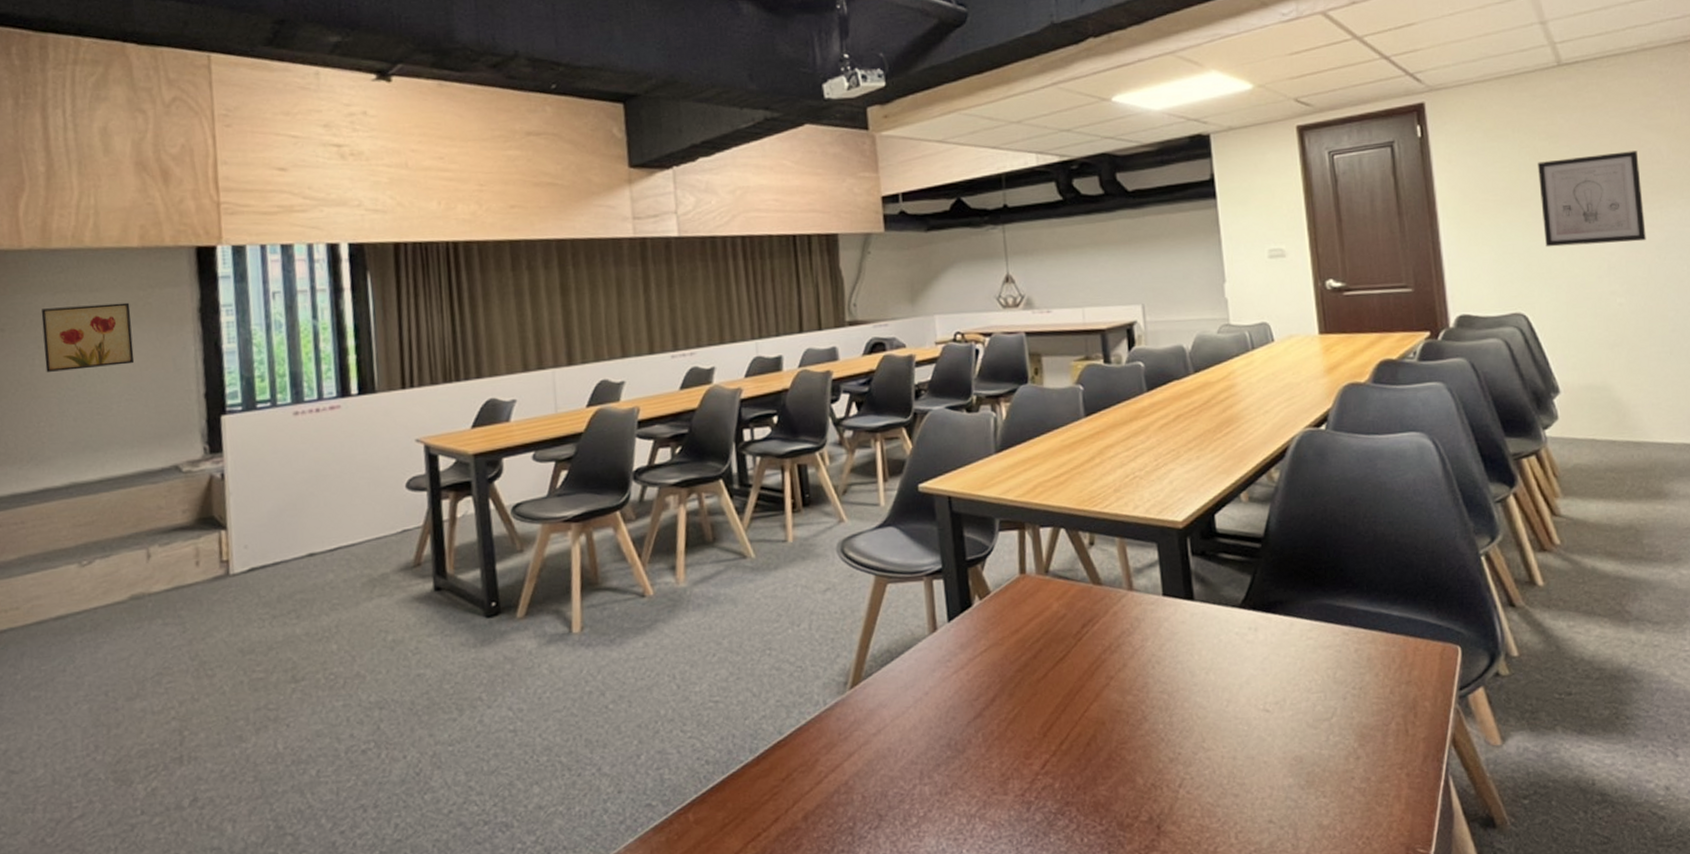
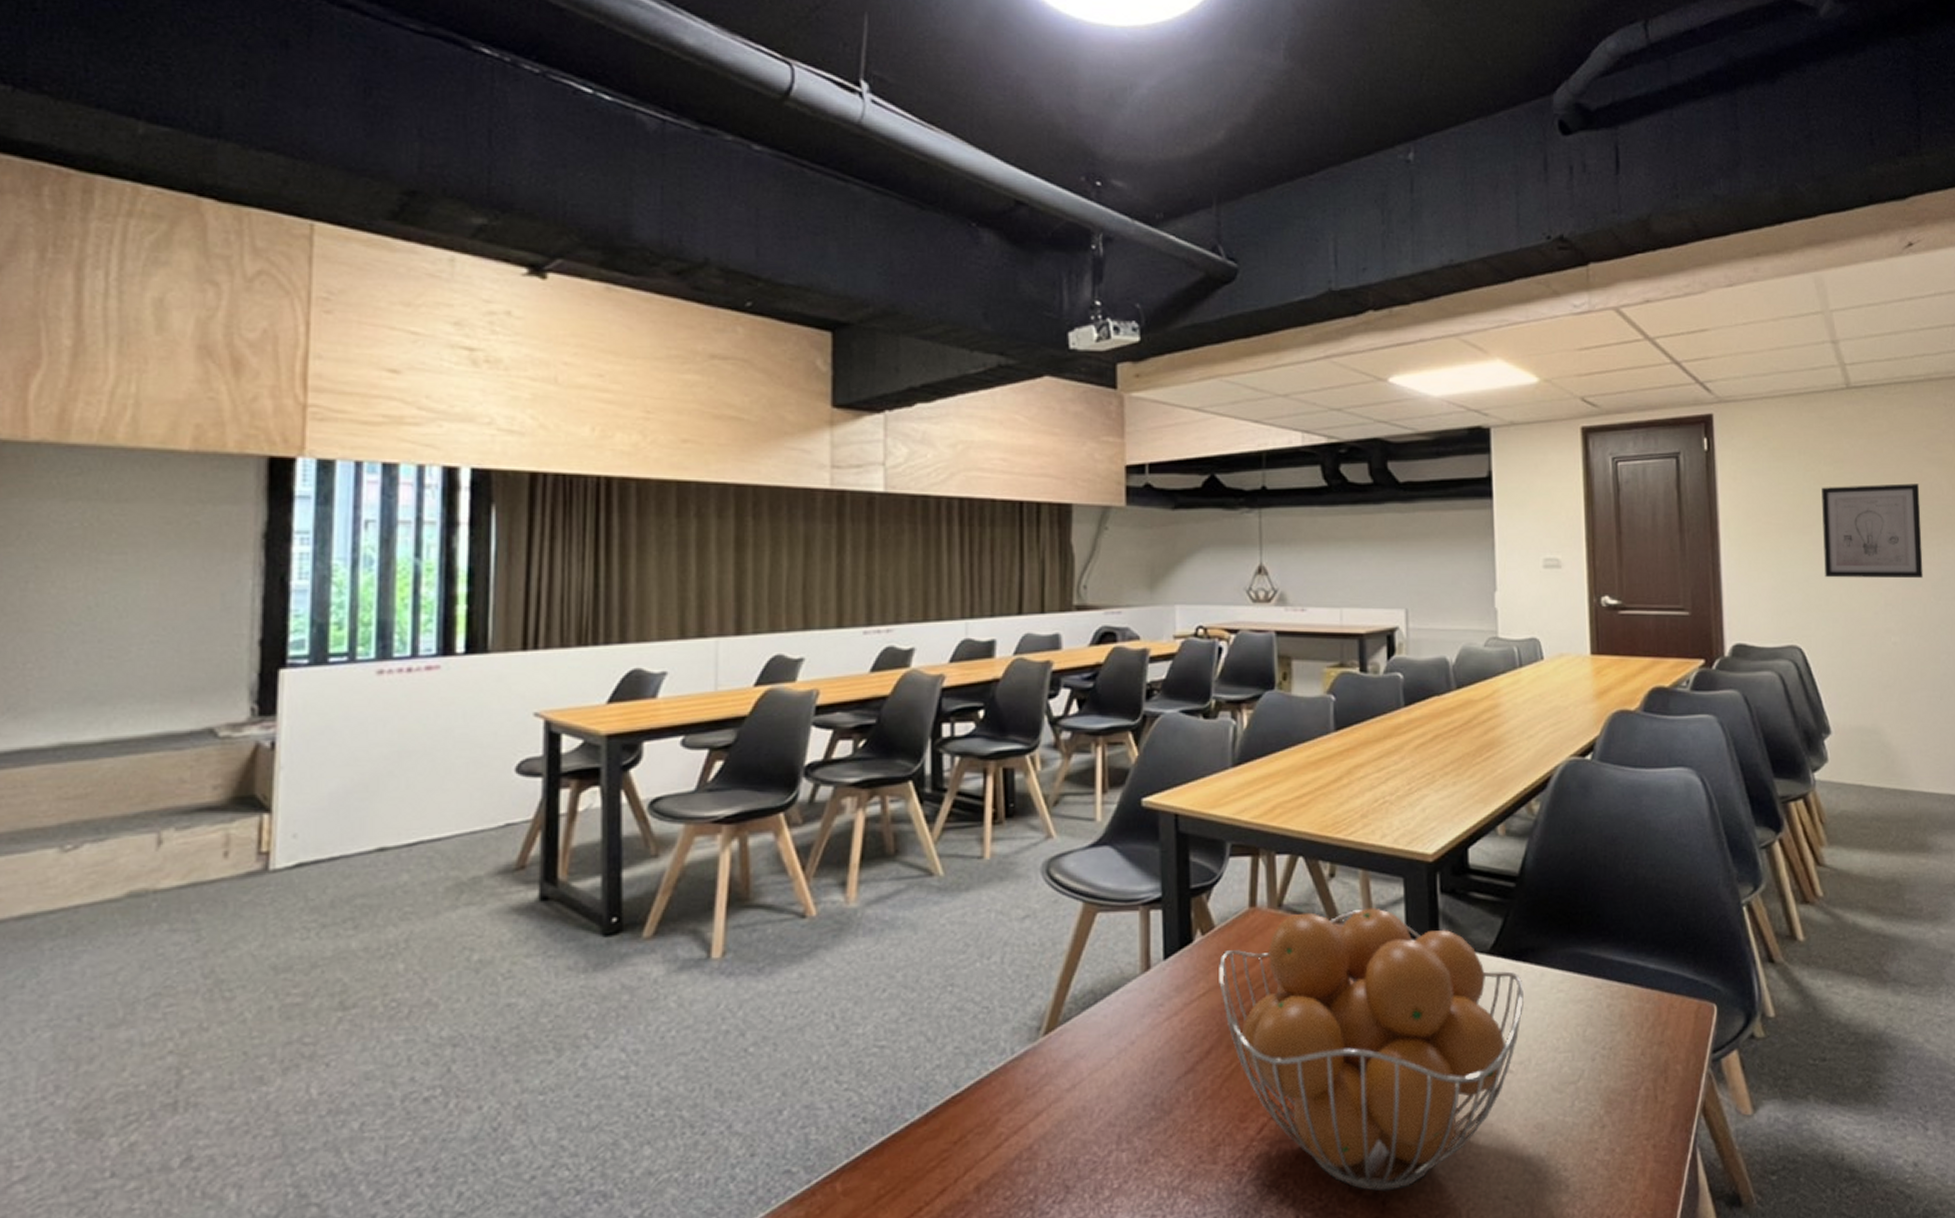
wall art: present [41,302,135,372] -> none [43,519,170,600]
fruit basket: none [996,570,1277,817] -> present [1219,908,1525,1192]

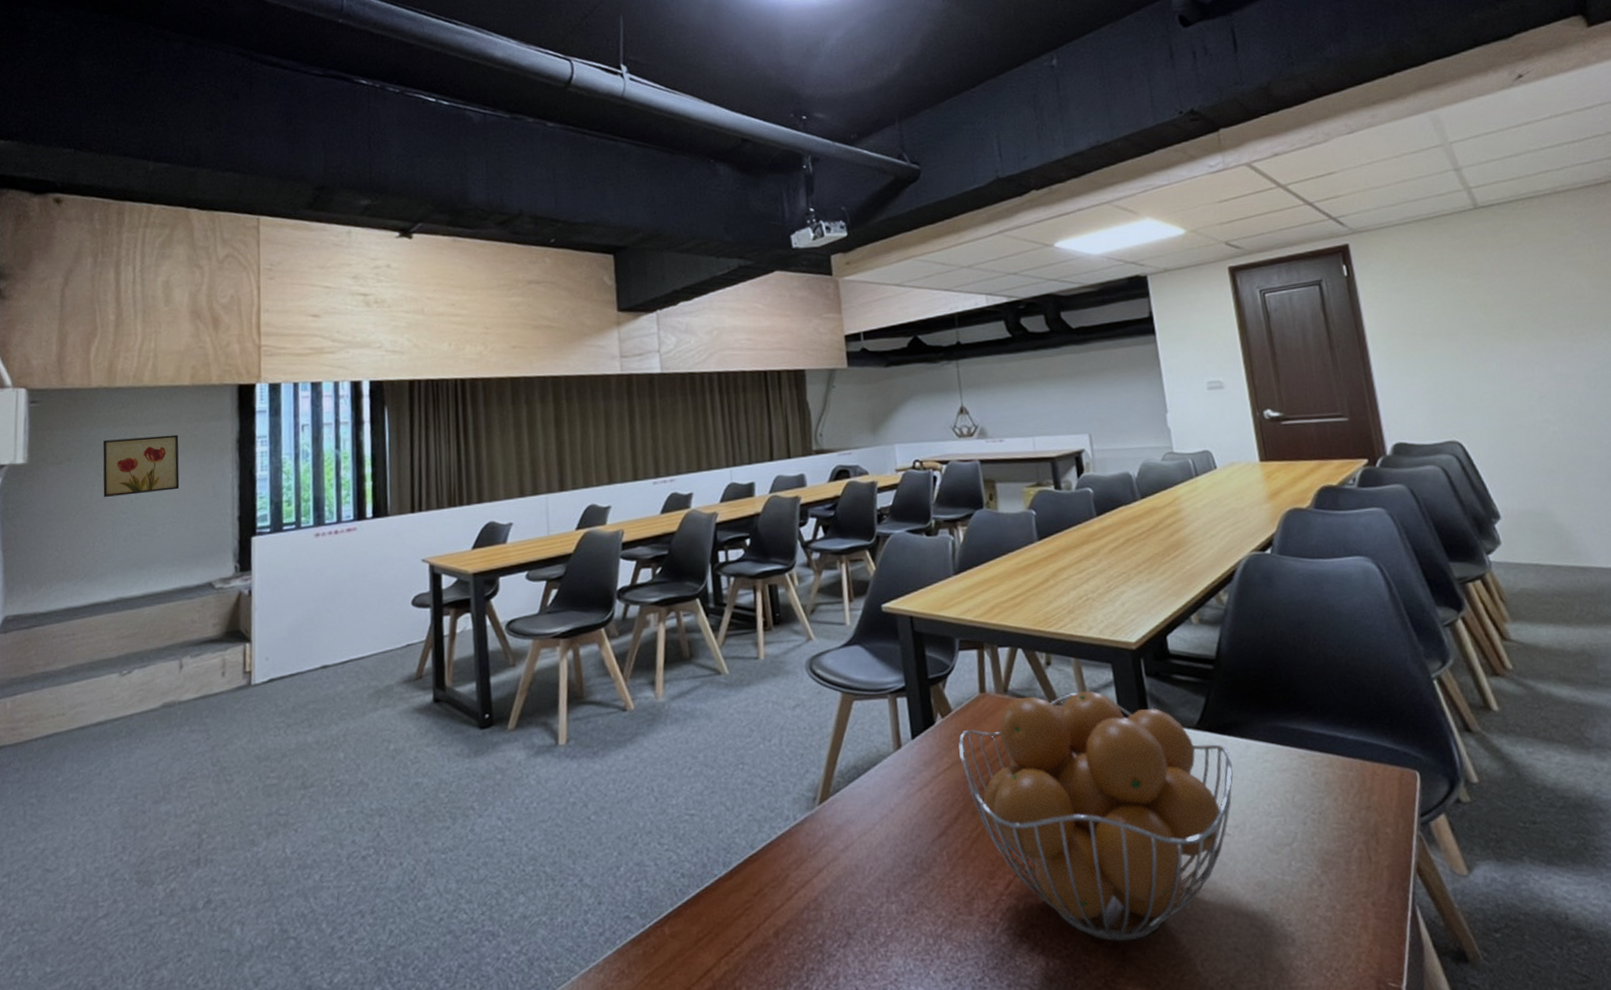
wall art: none [43,519,170,600] -> present [102,434,180,497]
wall art: present [1822,483,1923,579] -> none [1462,286,1574,378]

